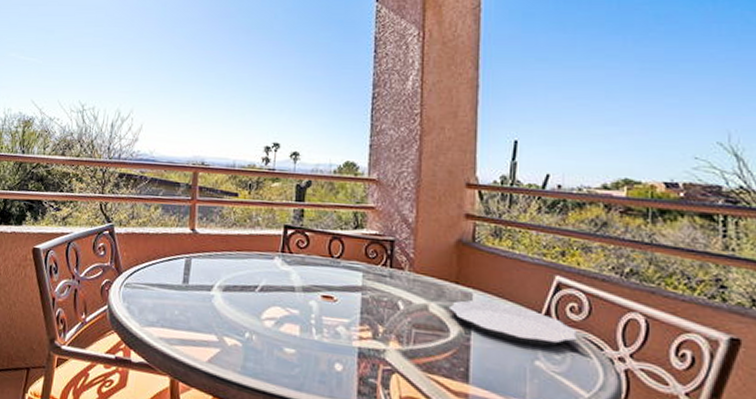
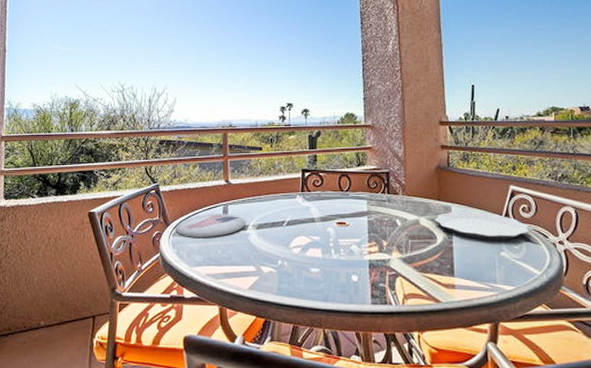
plate: none [127,266,211,295] -> present [175,214,246,237]

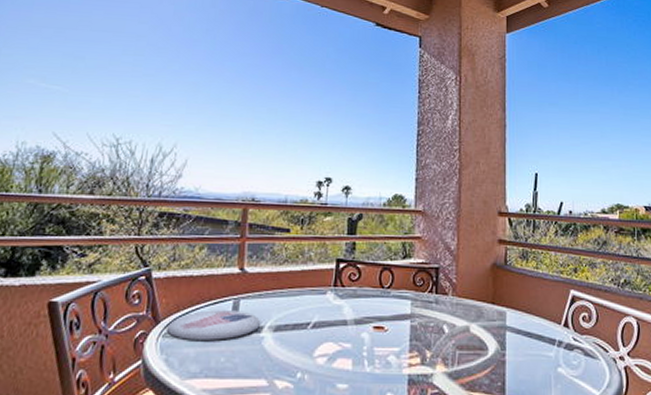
plate: present [434,211,529,240] -> none [486,317,589,354]

